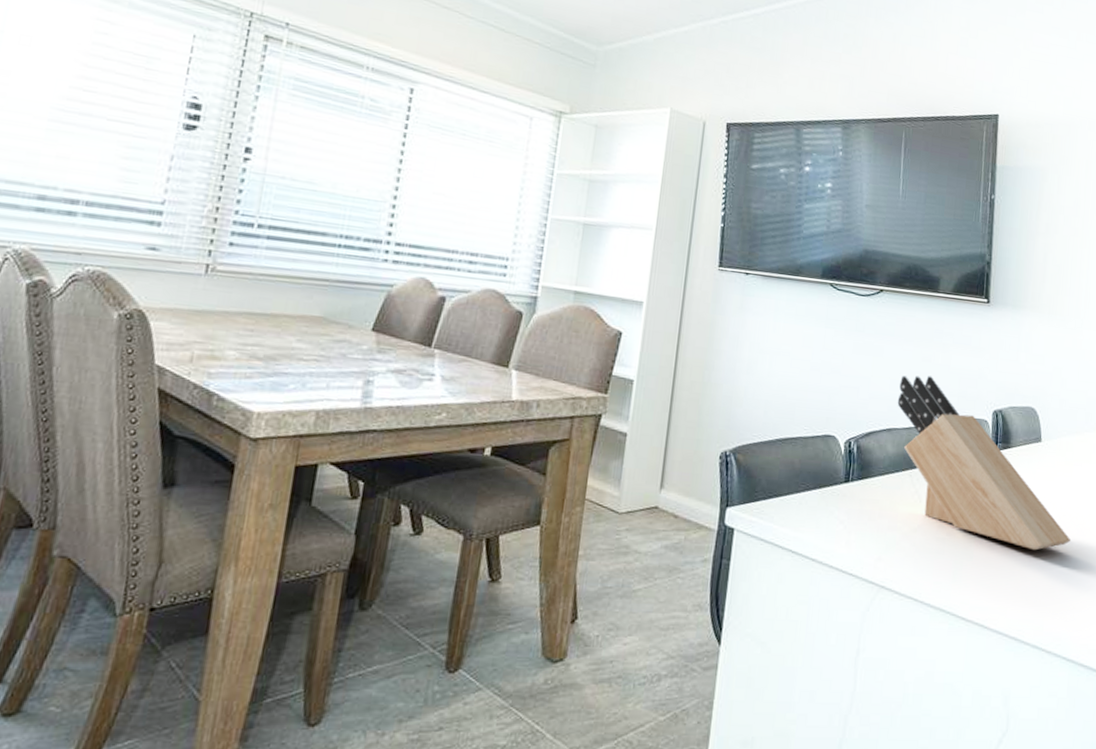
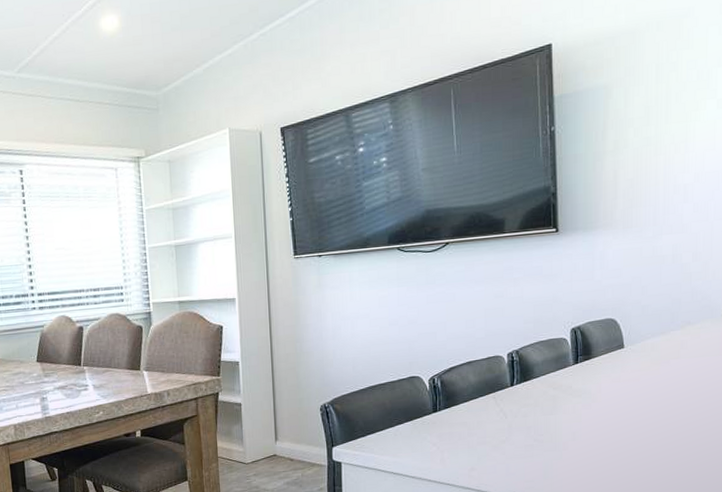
knife block: present [897,375,1071,551] -> none [474,309,661,443]

